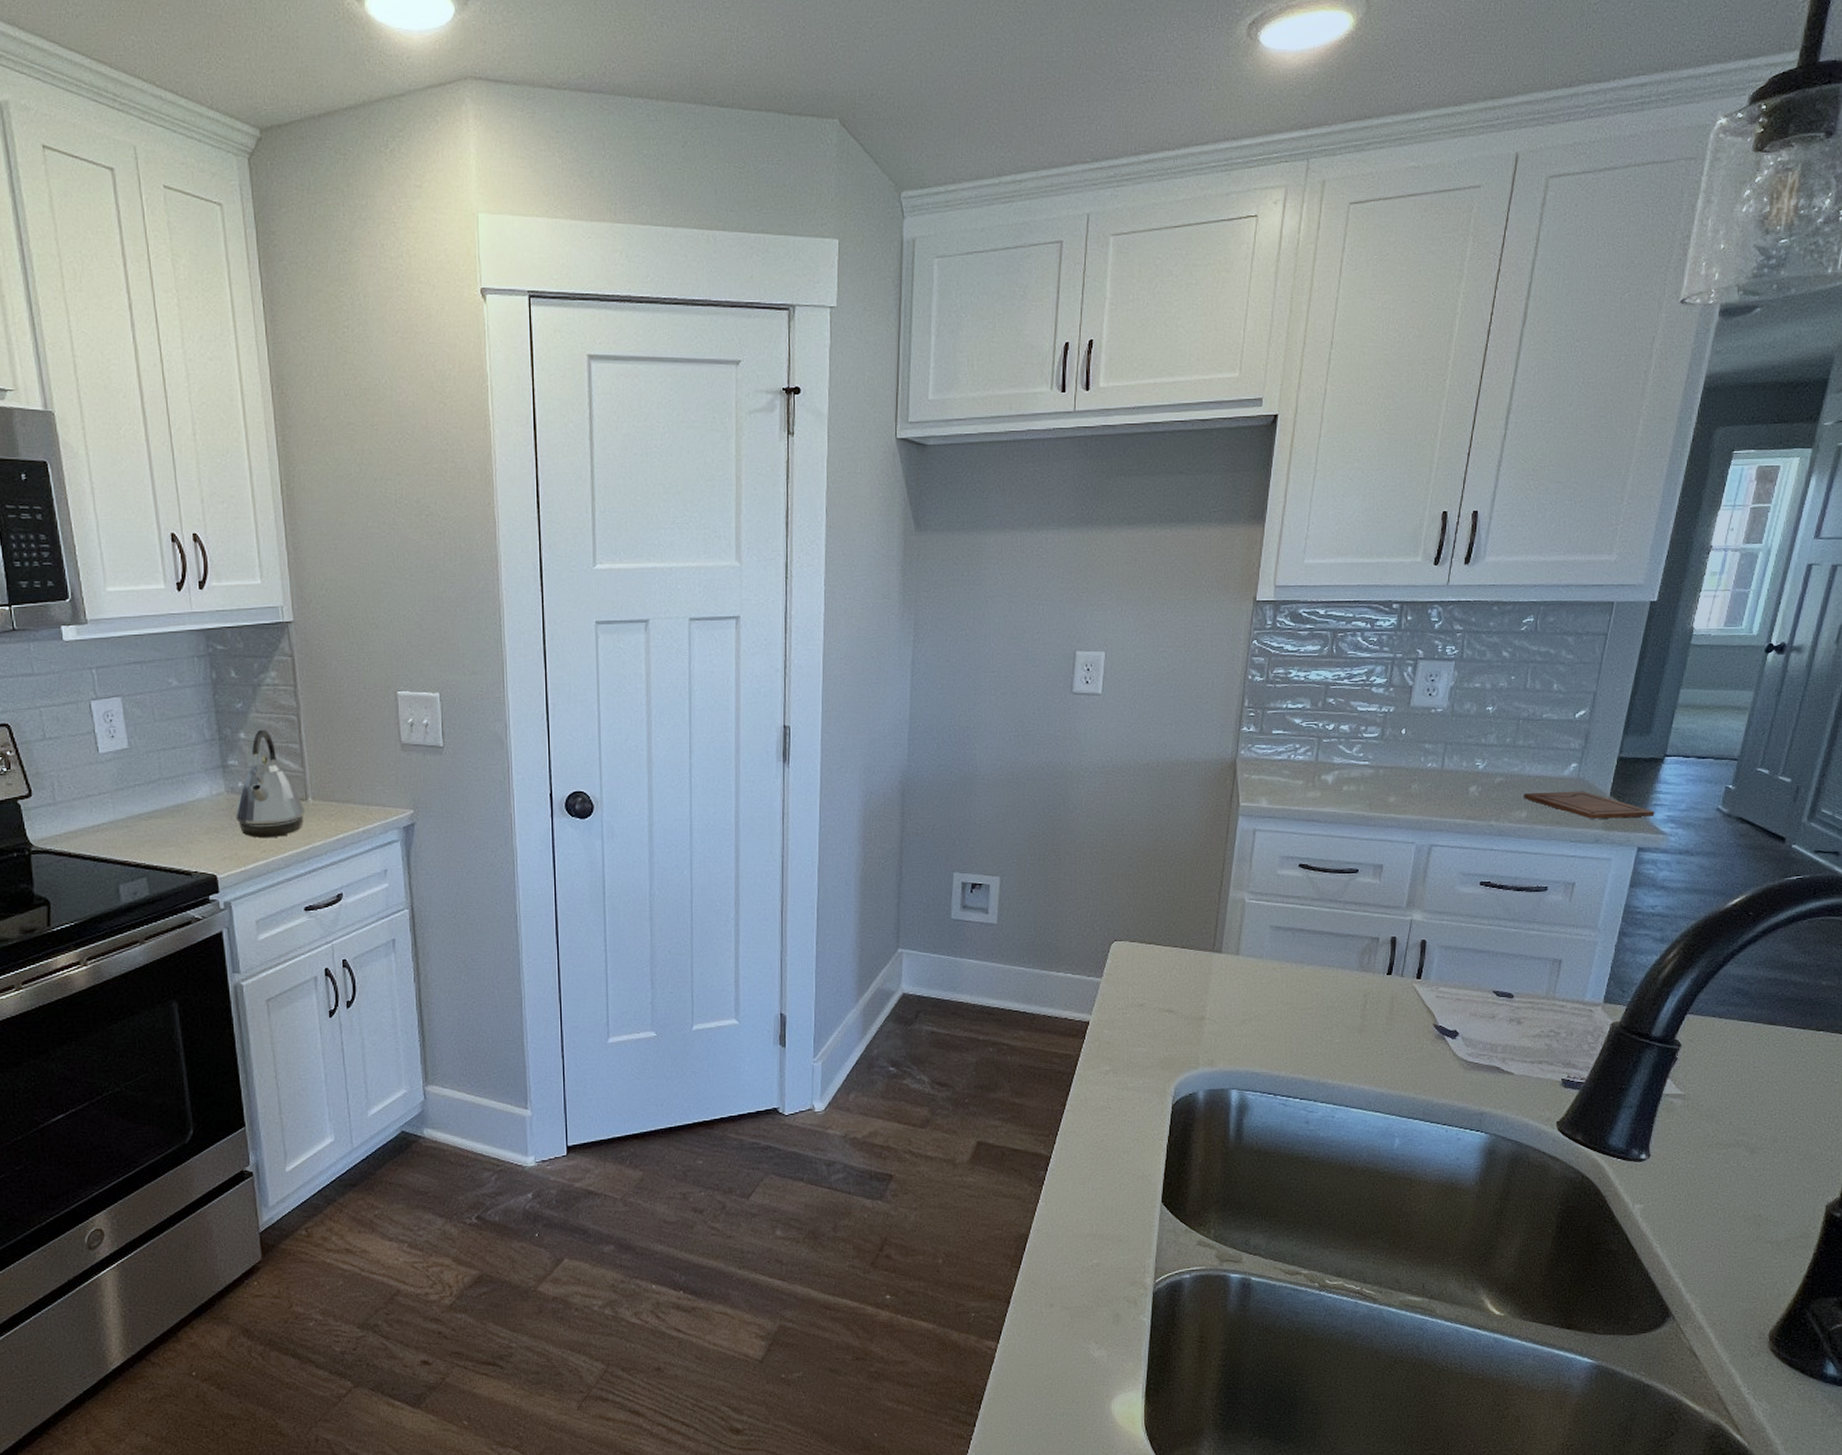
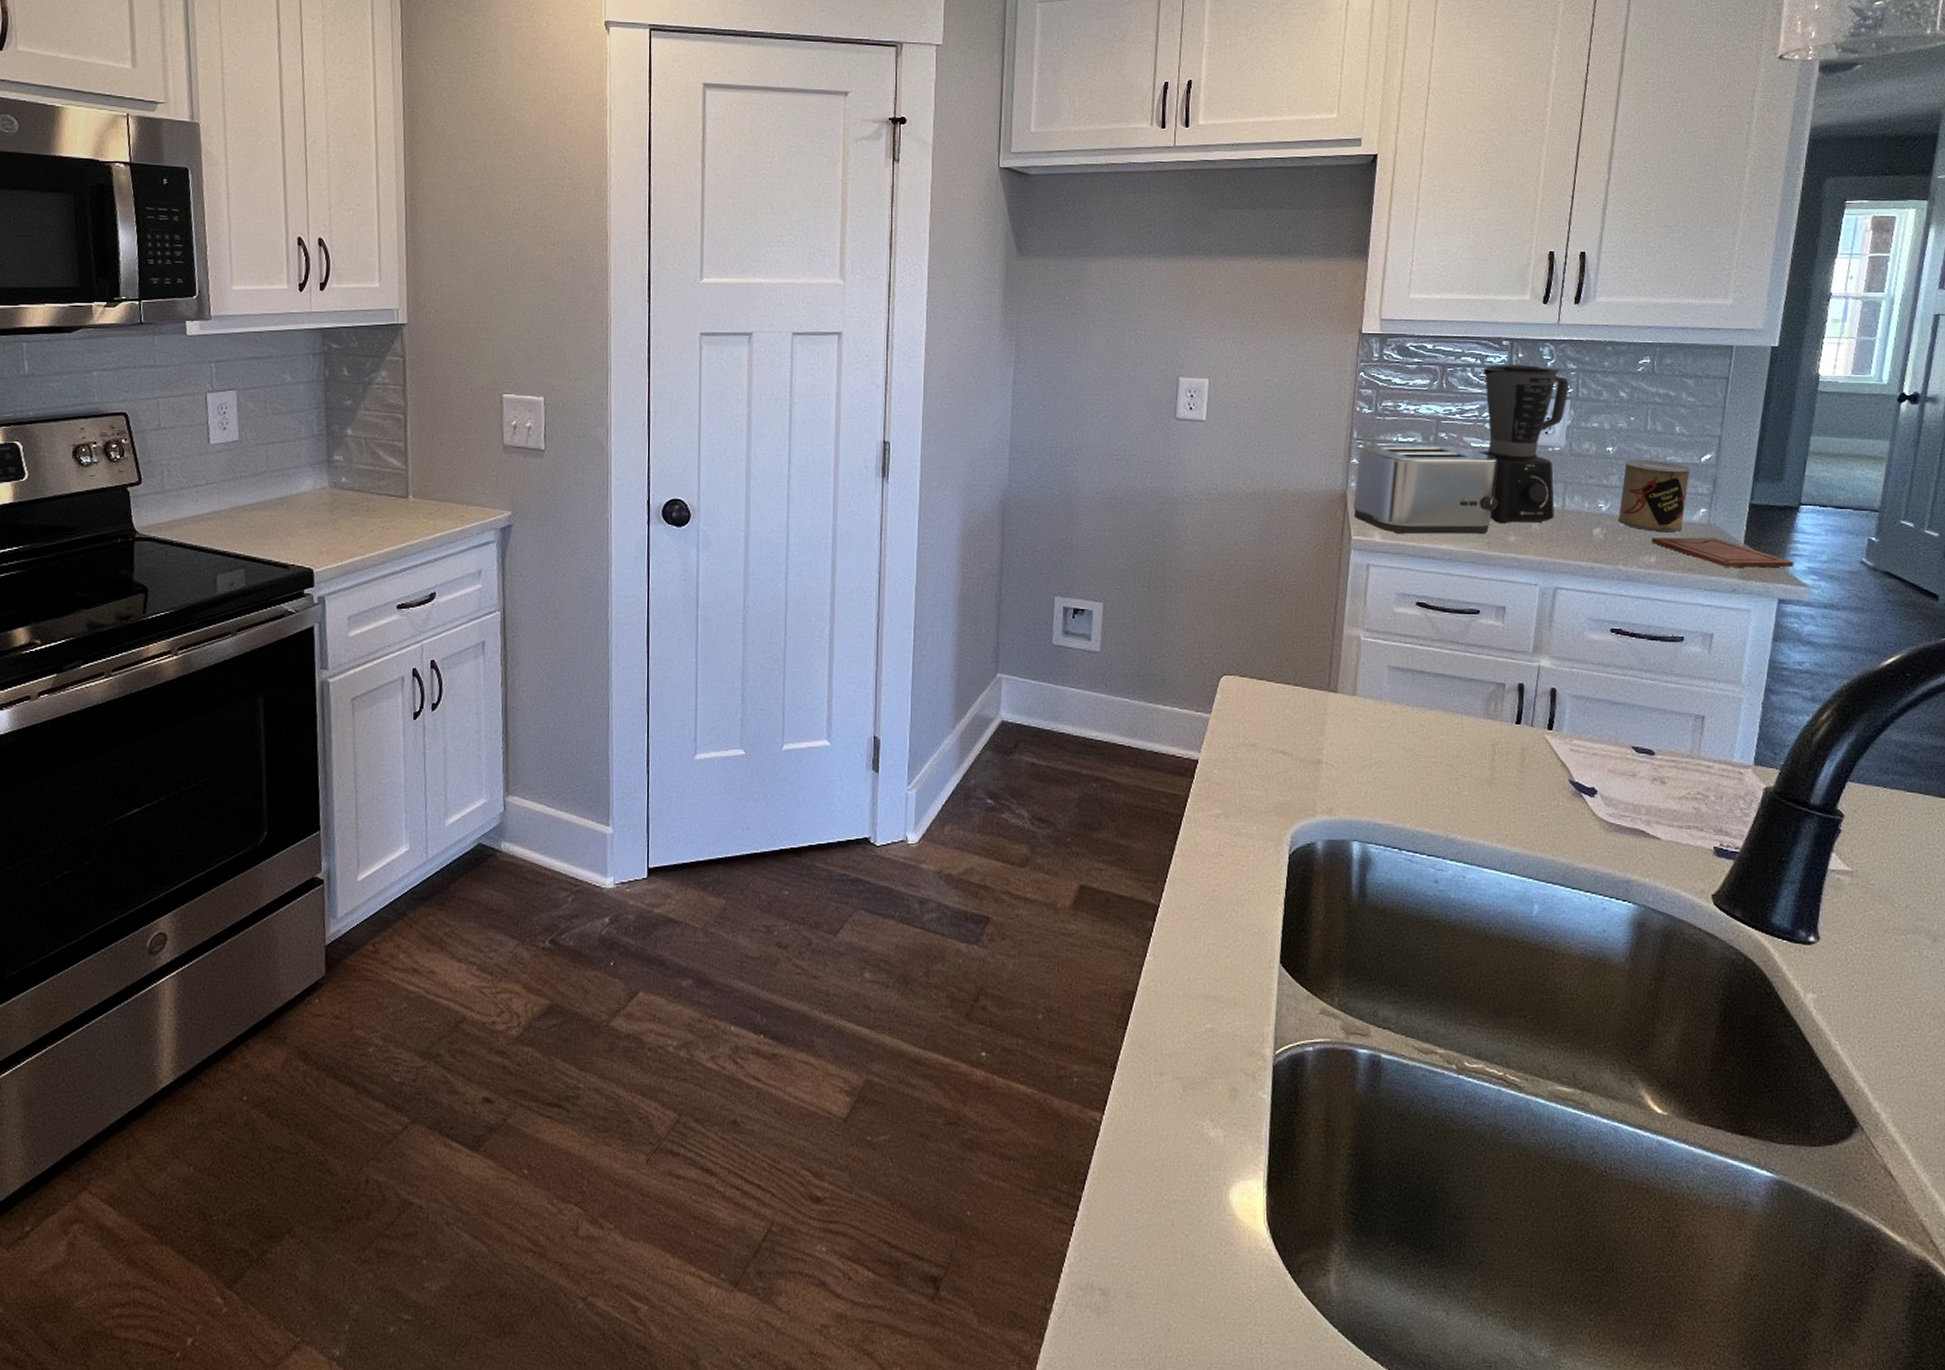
kettle: present [235,729,306,839] -> none [336,426,405,534]
toaster: none [1242,710,1383,800] -> present [1353,444,1498,535]
blender: none [1364,627,1455,786] -> present [1478,364,1570,524]
tin can: none [1493,718,1565,787] -> present [1618,460,1690,532]

